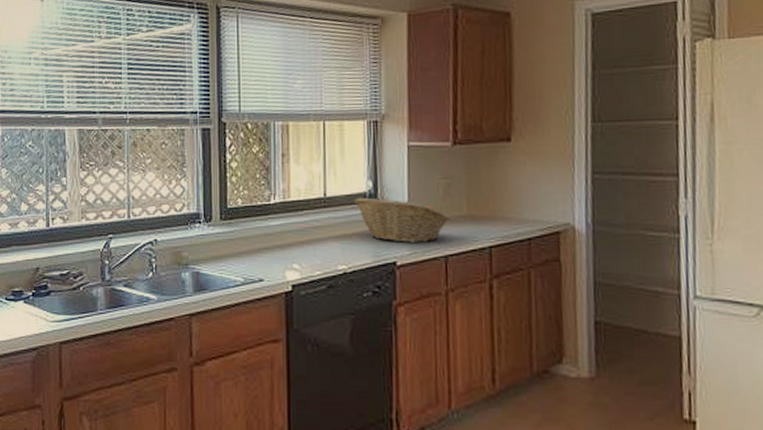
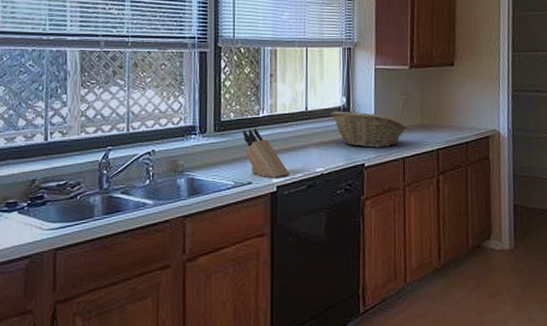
knife block: none [252,217,306,276] -> present [243,128,289,178]

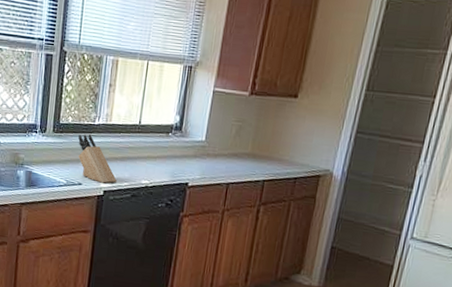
fruit basket: present [331,111,407,148] -> none [162,128,236,171]

